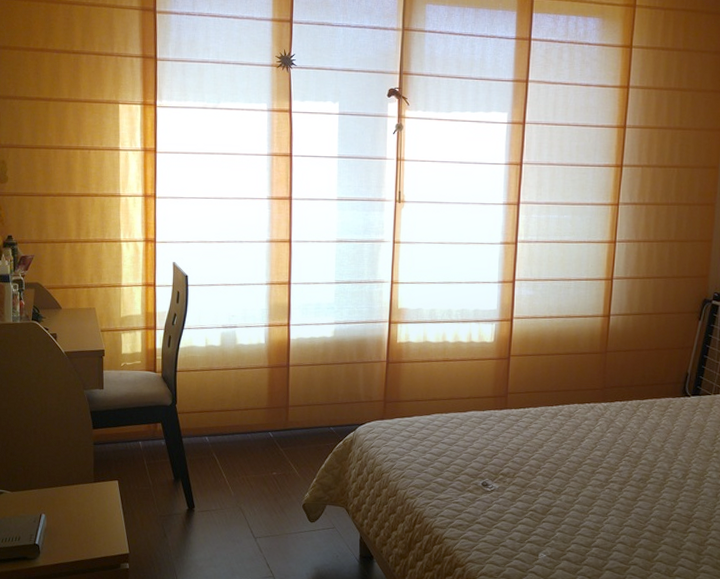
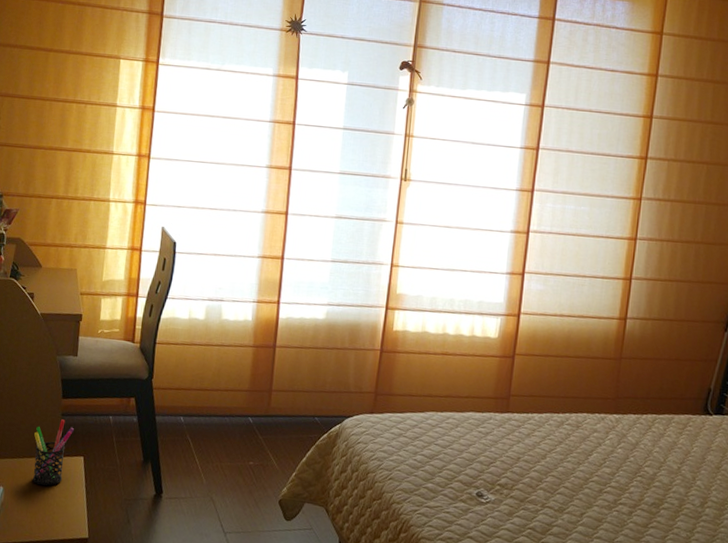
pen holder: none [70,448,107,510] -> present [32,419,75,486]

